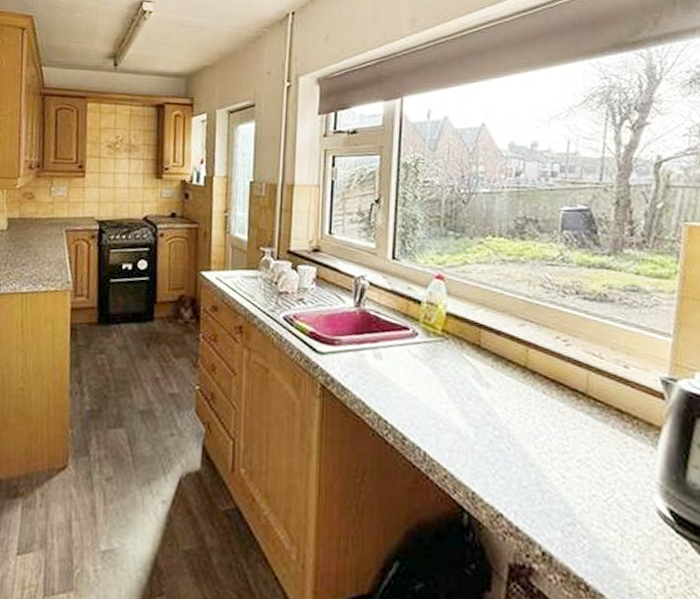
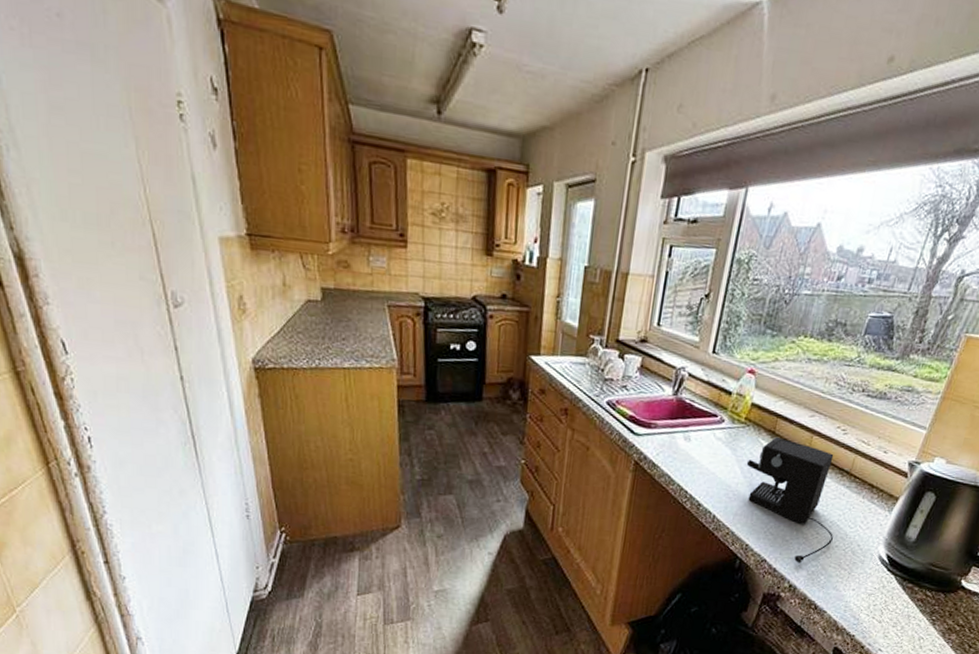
coffee maker: none [453,351,586,522] -> present [746,436,834,565]

